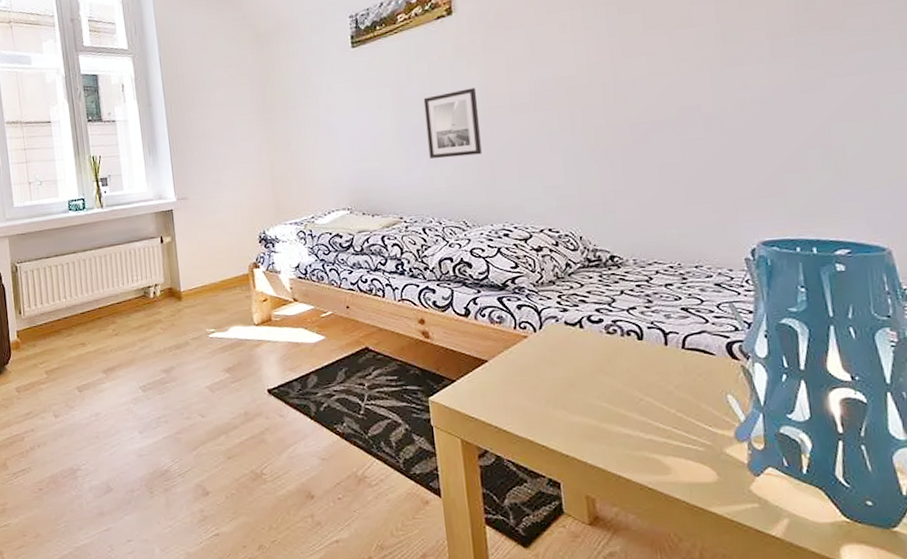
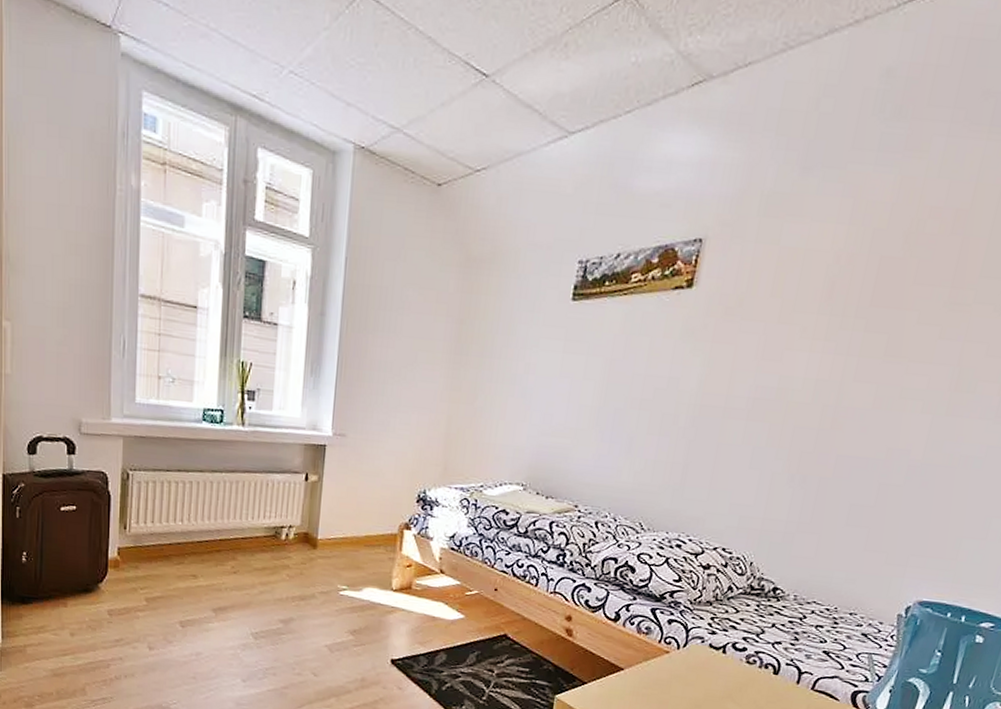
wall art: present [423,88,482,159] -> none [623,377,694,455]

